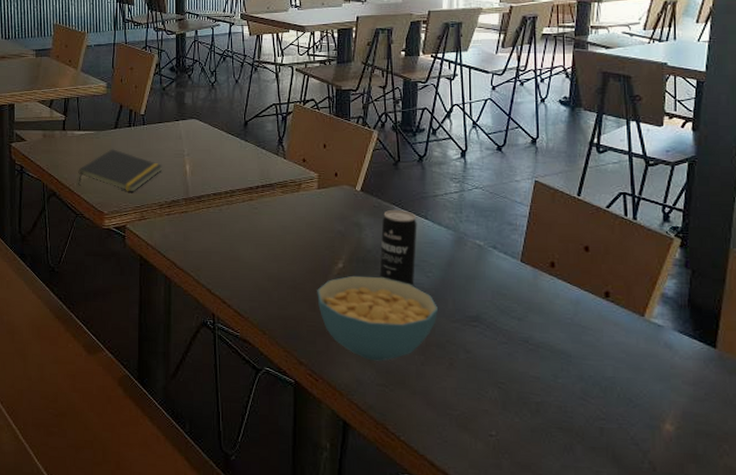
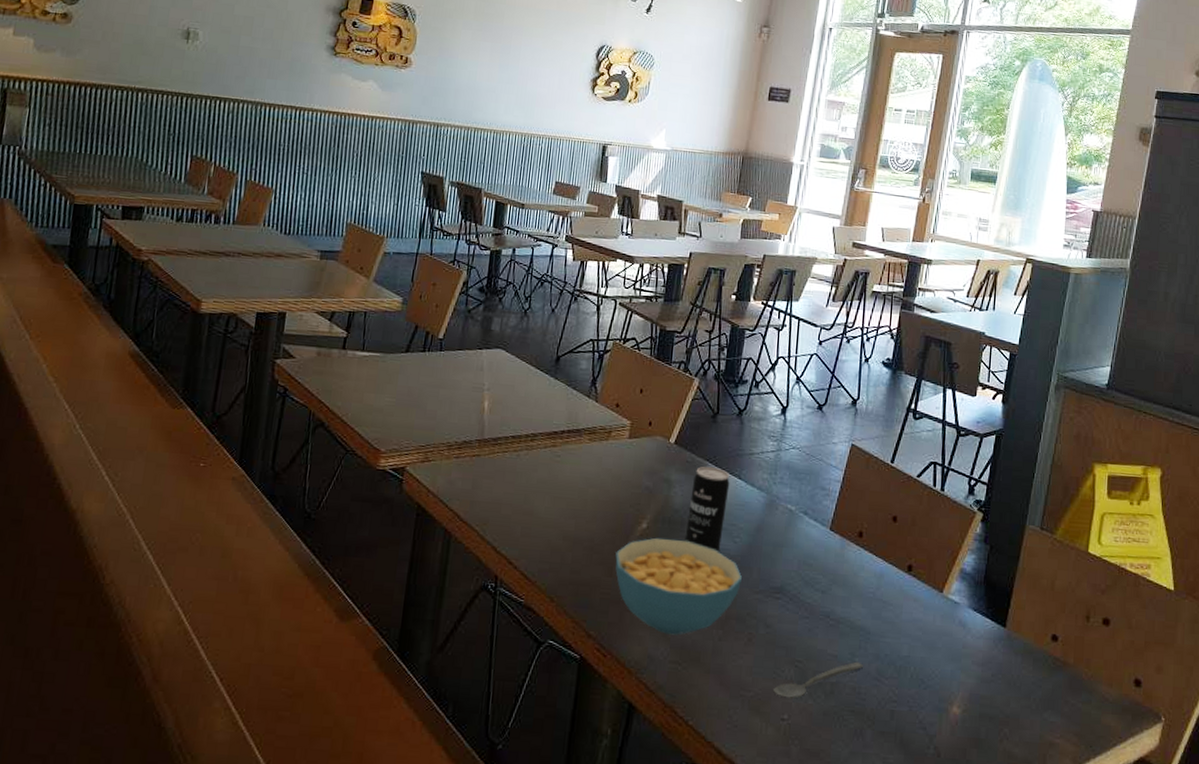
notepad: present [78,148,163,193] -> none [353,374,458,429]
spoon: none [479,382,568,416] -> present [773,661,864,698]

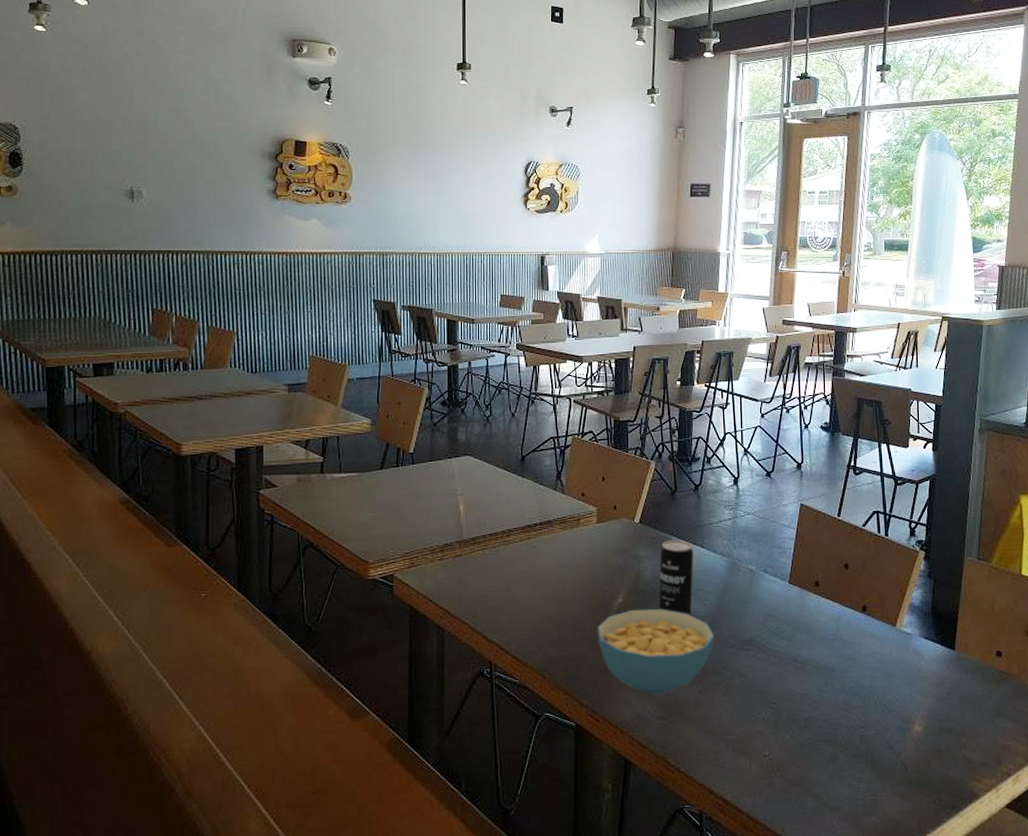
spoon: present [773,661,864,698] -> none [753,696,832,736]

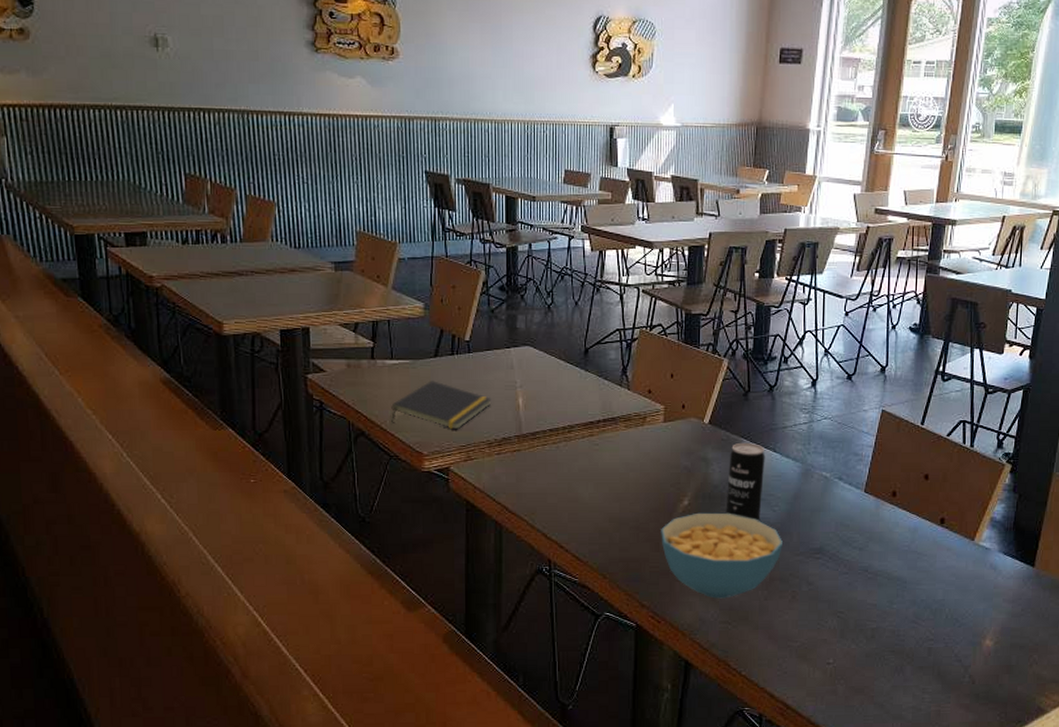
notepad: none [339,490,434,538] -> present [391,379,492,430]

